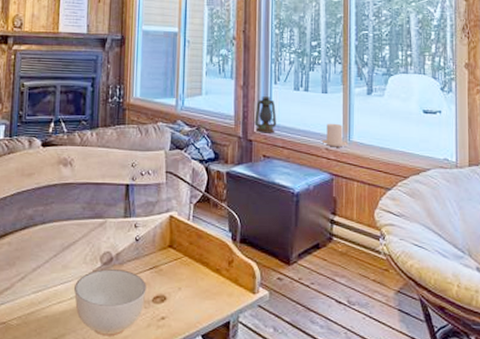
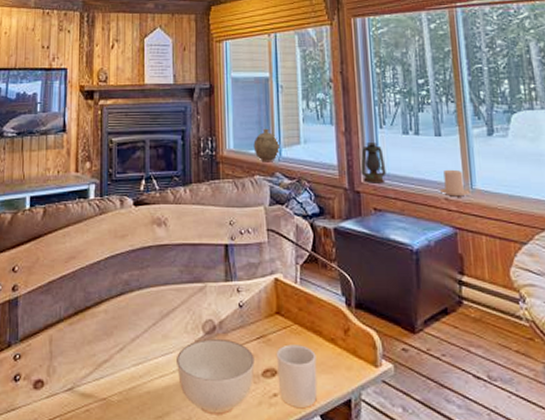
decorative vase: none [159,79,184,111] -> present [253,128,281,163]
mug: none [166,274,202,330] -> present [276,344,318,409]

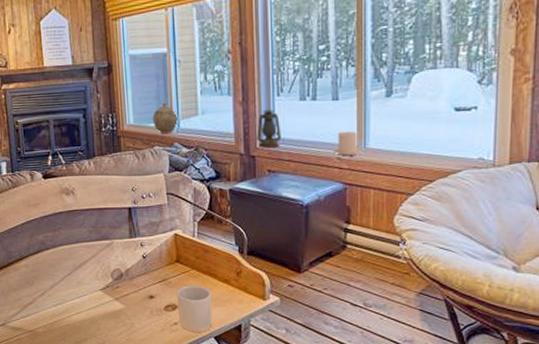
bowl: present [175,339,255,415] -> none [89,284,158,340]

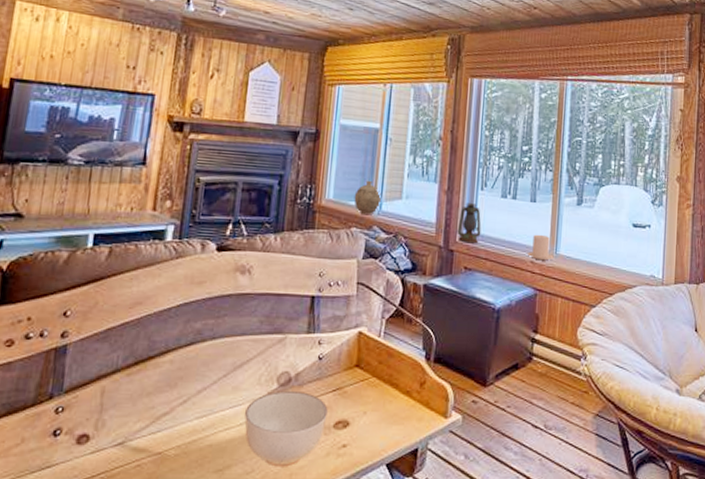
bowl: none [89,284,158,340] -> present [244,391,328,467]
mug: present [176,285,213,333] -> none [348,397,390,459]

